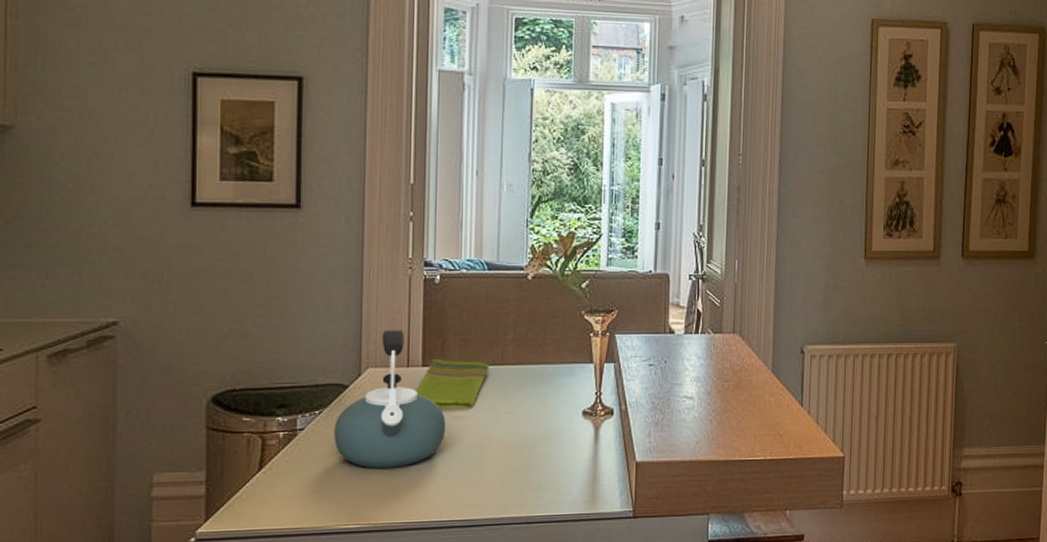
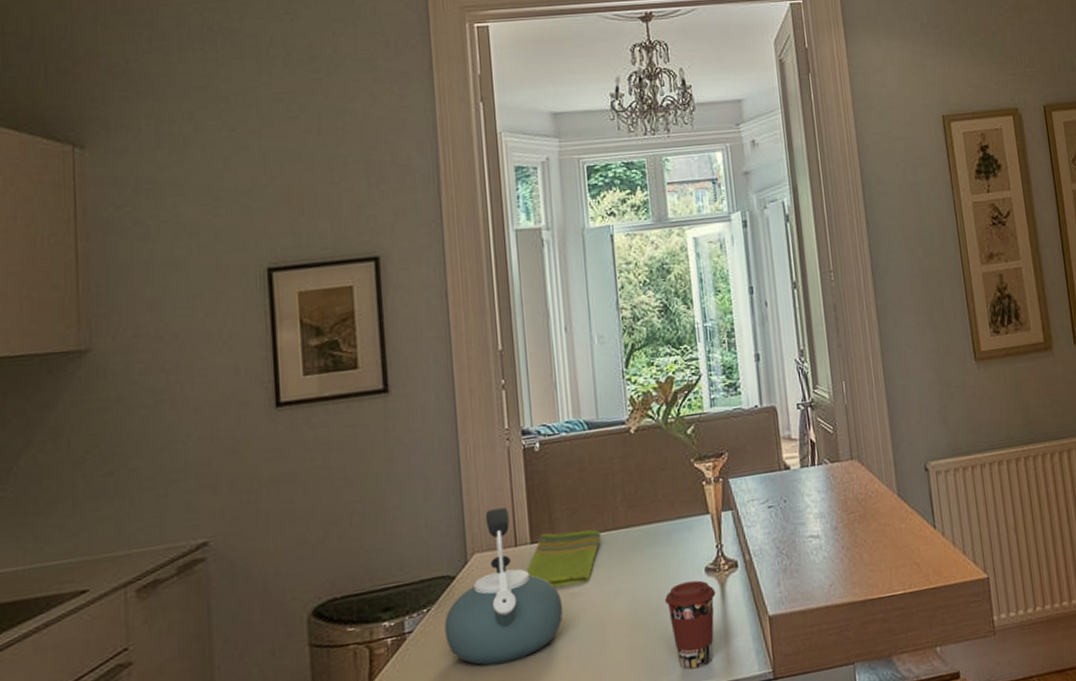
coffee cup: none [541,421,590,498] -> present [664,580,716,670]

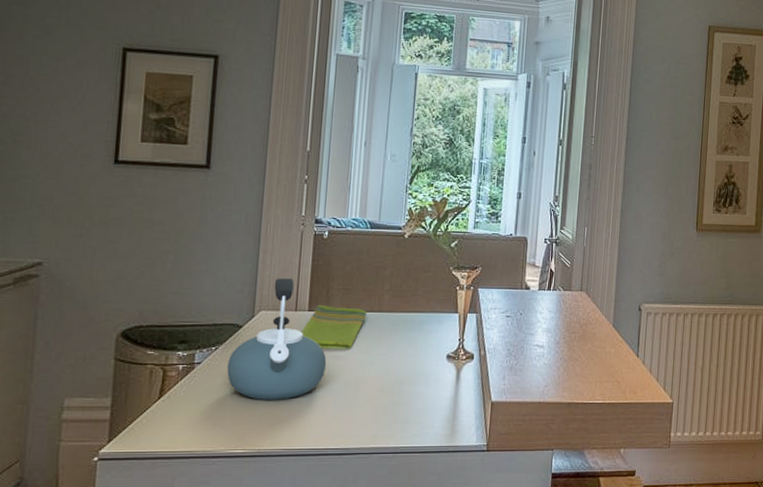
coffee cup: present [664,580,716,670] -> none [409,364,452,432]

